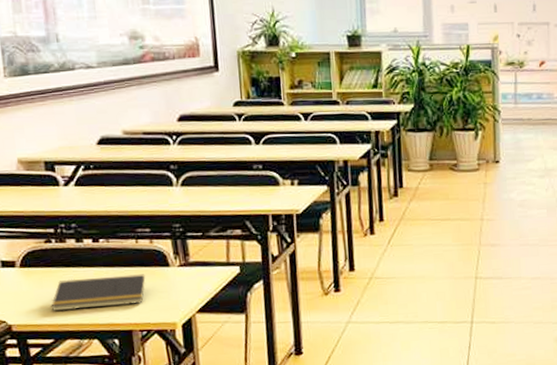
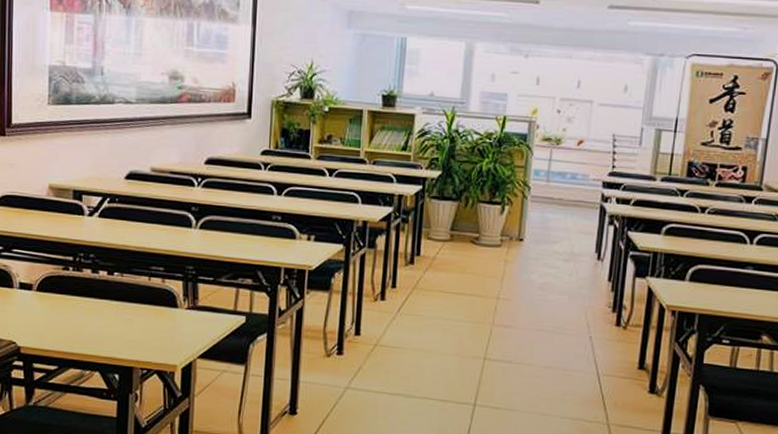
notepad: present [51,274,146,311] -> none [59,308,153,342]

